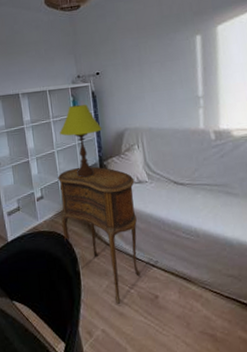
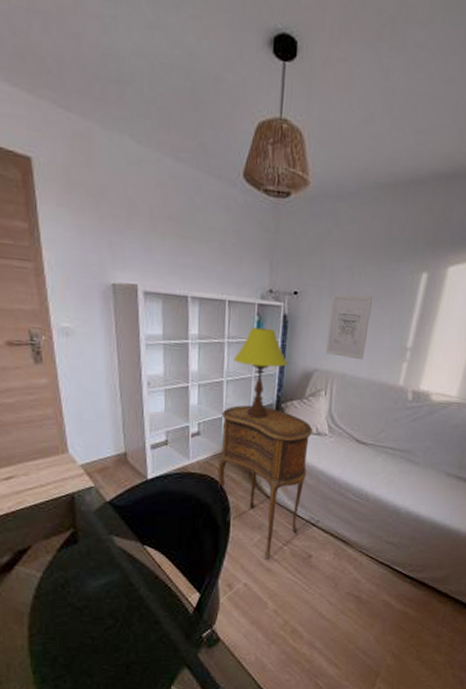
wall art: none [127,63,164,115] -> present [326,294,372,360]

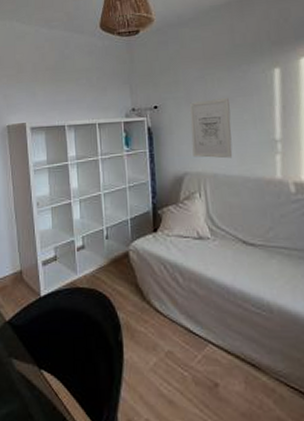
side table: present [217,405,313,559] -> none [102,215,197,388]
table lamp: present [234,327,288,419] -> none [108,141,158,227]

